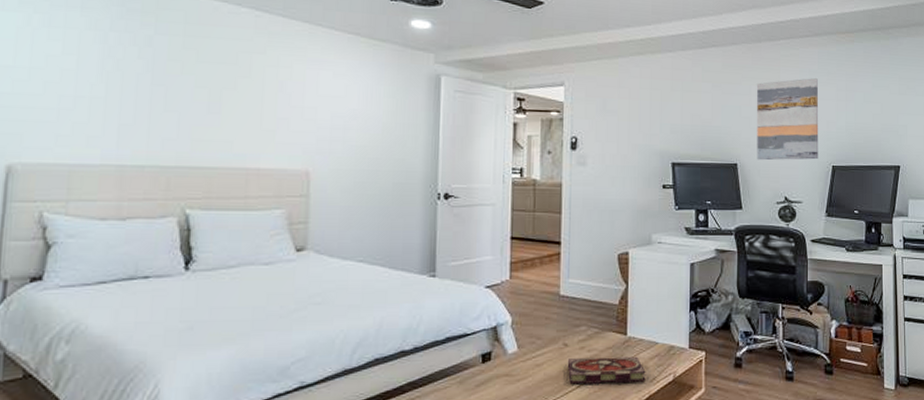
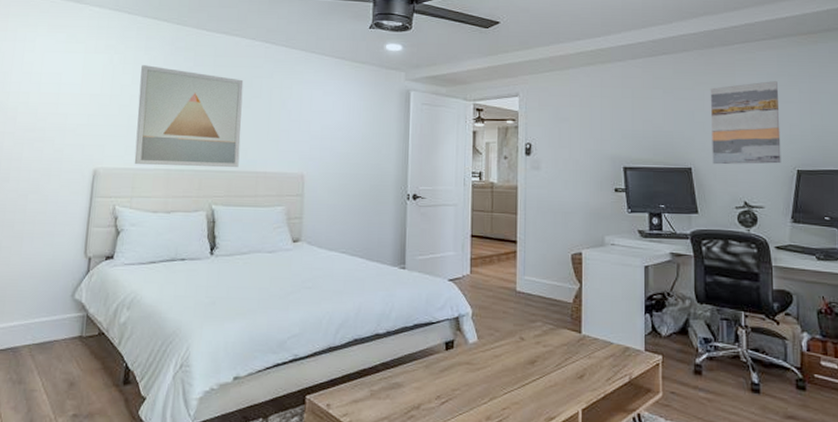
wall art: none [69,30,226,164] -> present [134,65,244,168]
book: present [568,356,646,384] -> none [525,352,601,381]

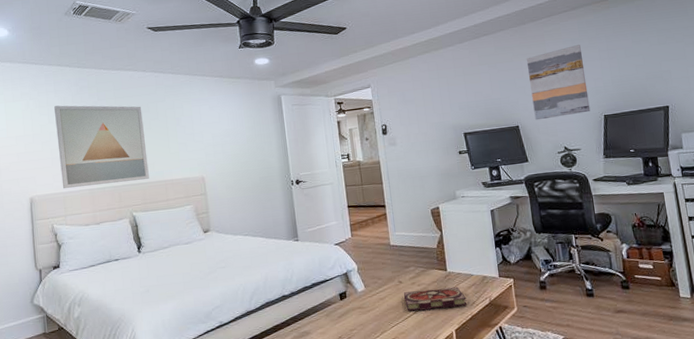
book: none [525,352,601,381] -> present [404,286,467,311]

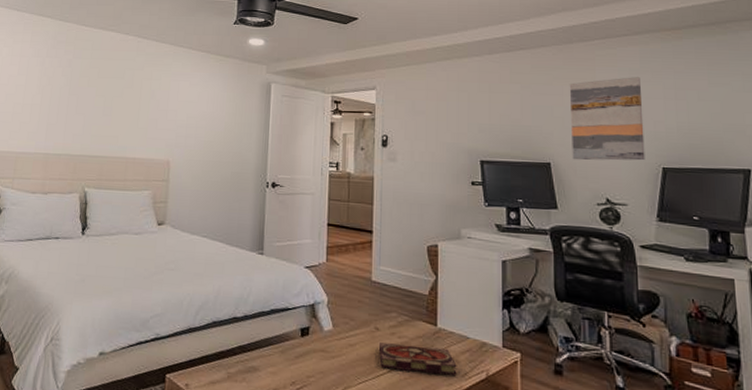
wall art: present [54,105,149,189] -> none [17,57,117,154]

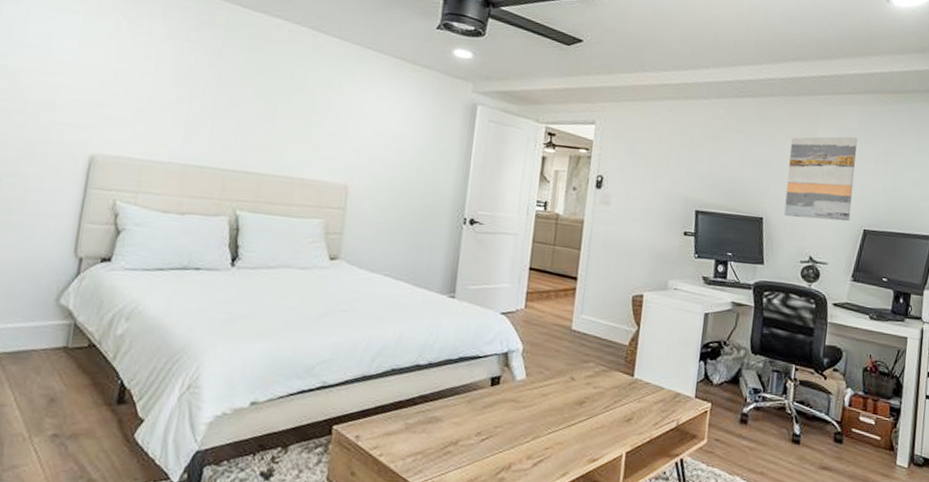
book: present [379,343,457,375] -> none [572,393,649,425]

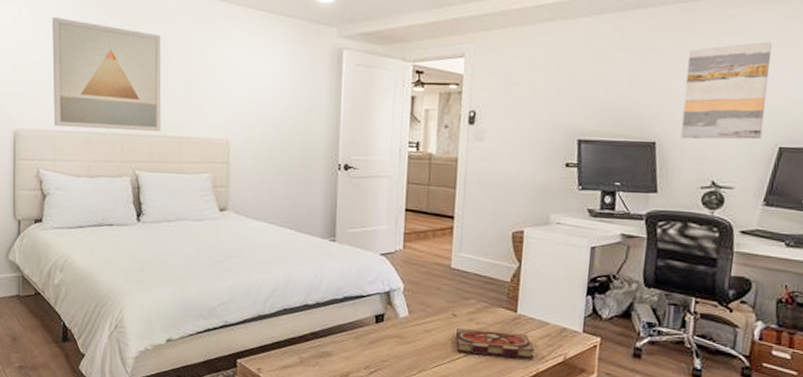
wall art: none [142,38,284,171] -> present [52,17,162,132]
book: none [572,393,649,425] -> present [456,328,535,359]

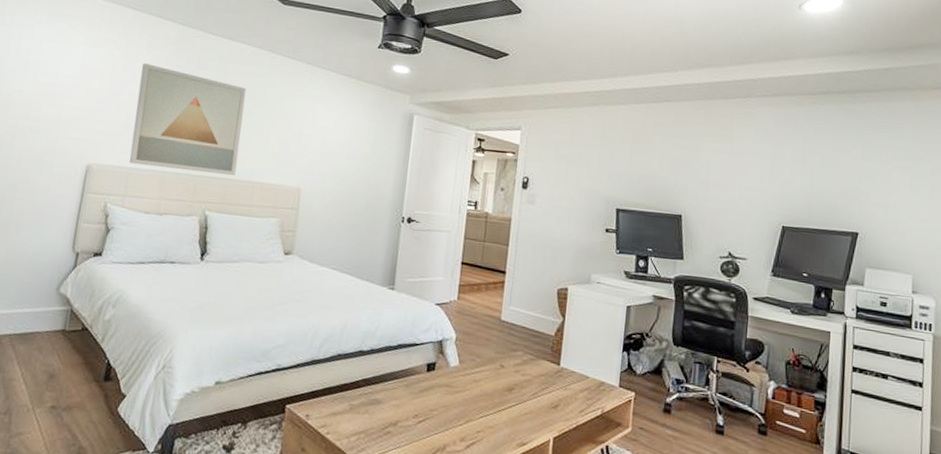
book: present [456,328,535,359] -> none [502,379,575,412]
wall art: present [681,42,772,140] -> none [702,137,773,219]

